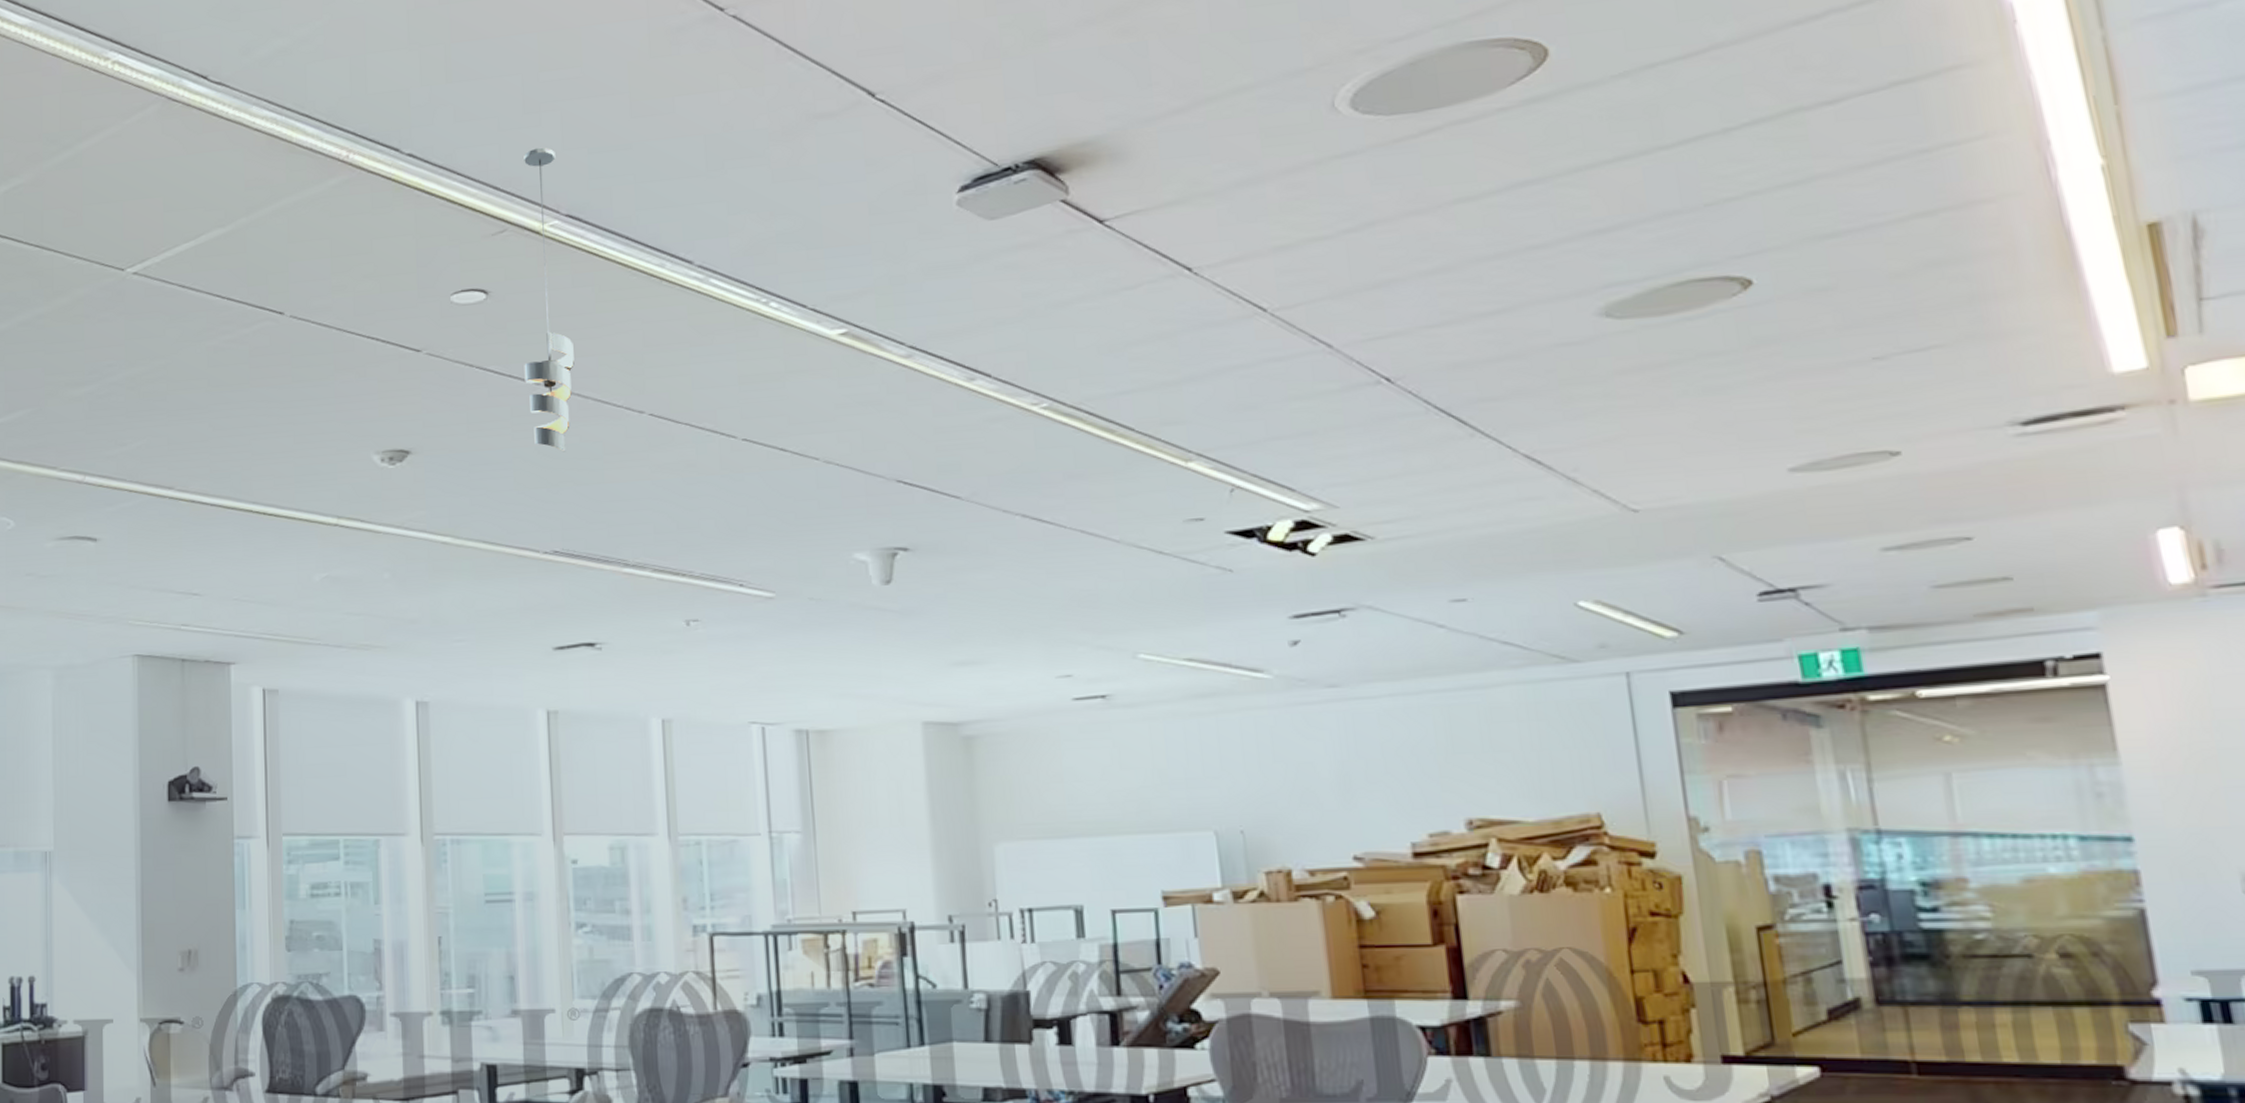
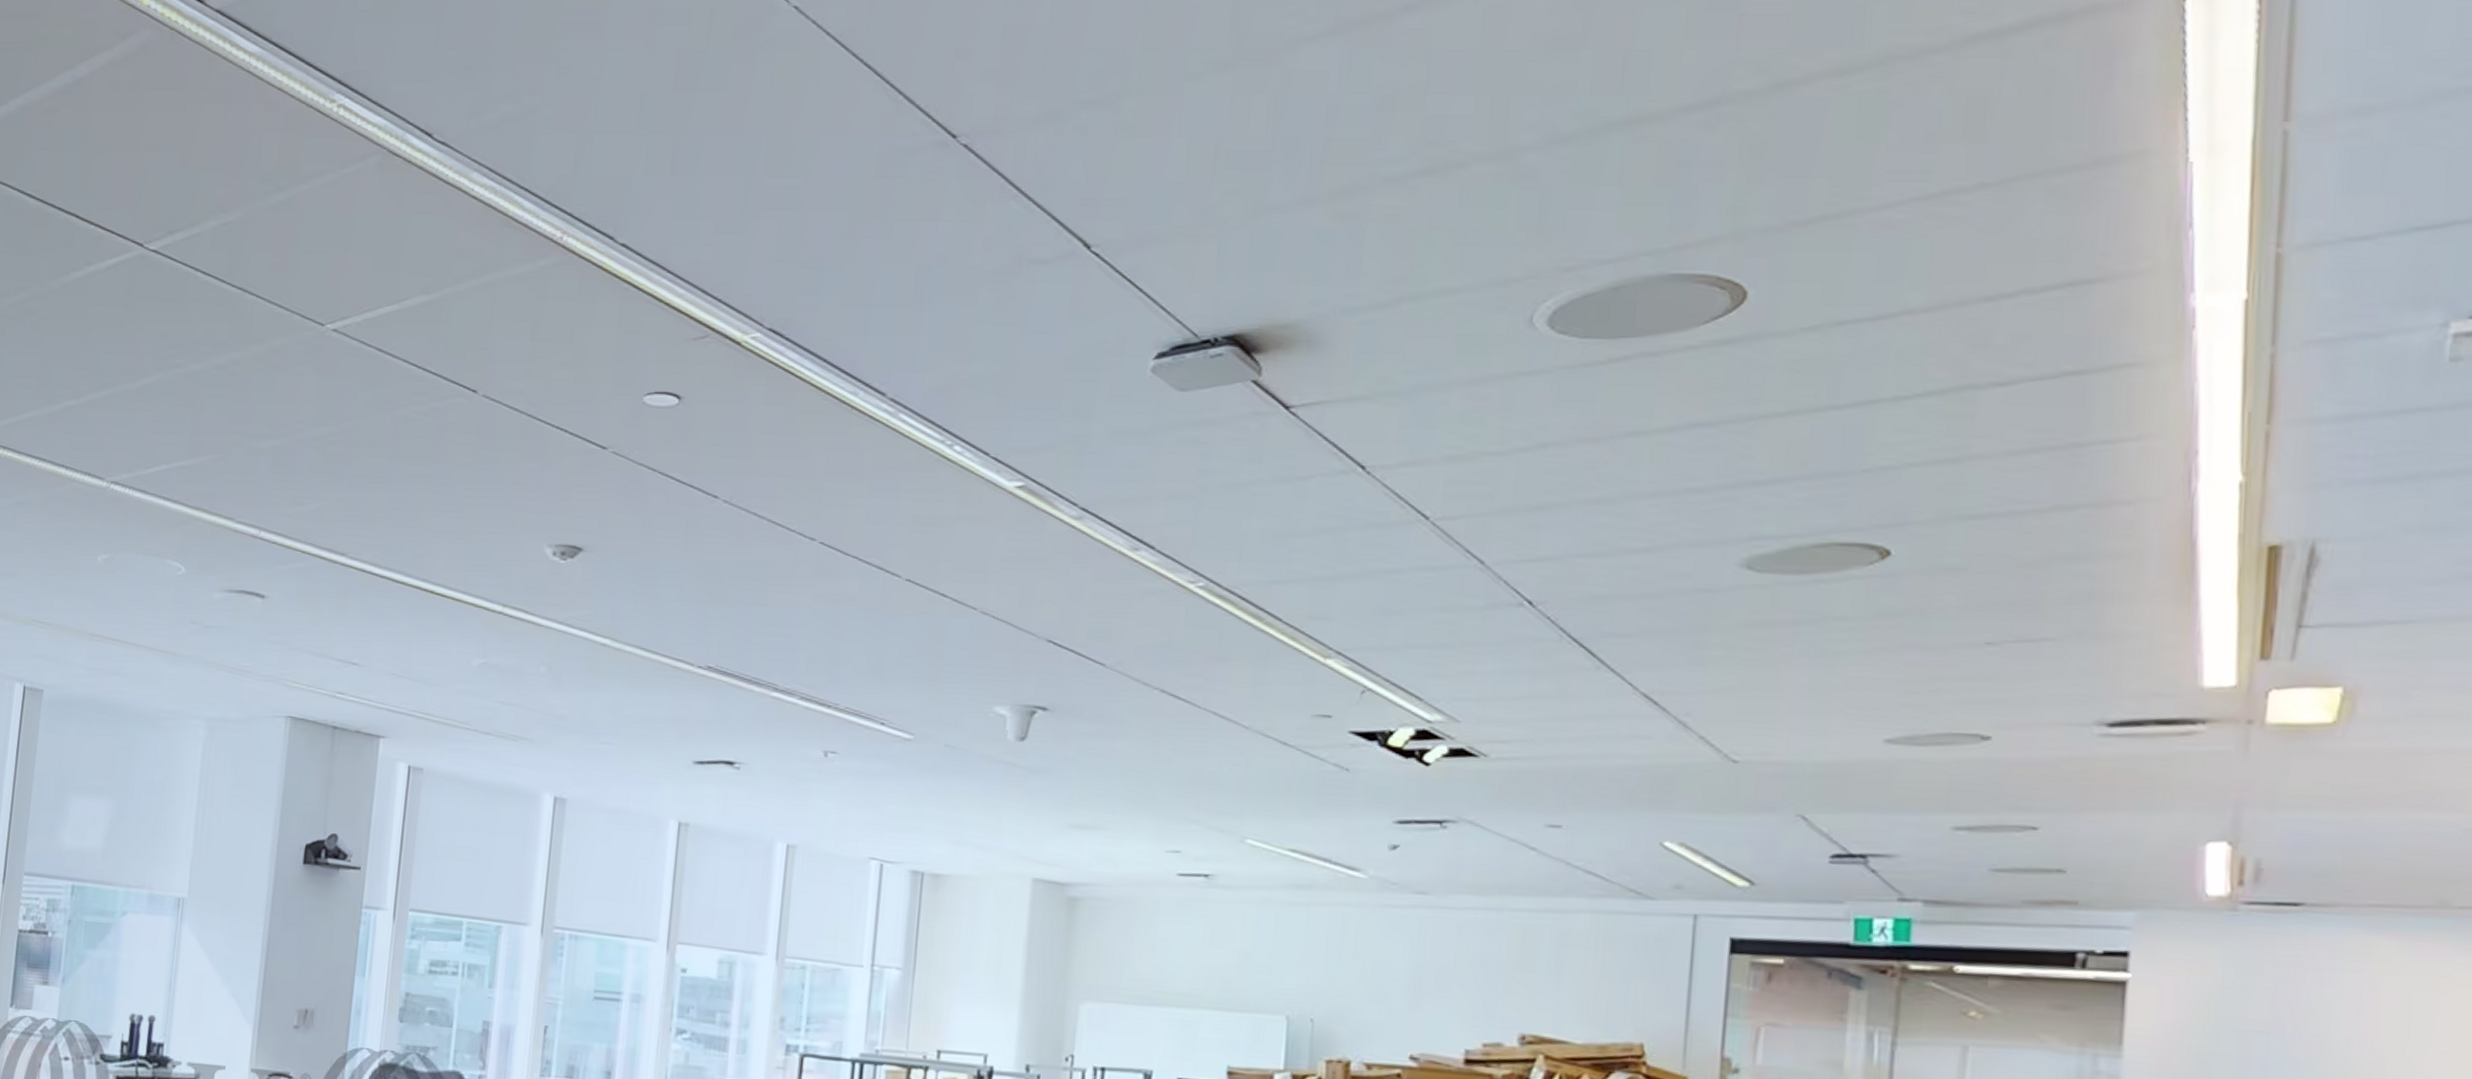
pendant light: present [524,147,574,452] -> none [704,255,768,569]

